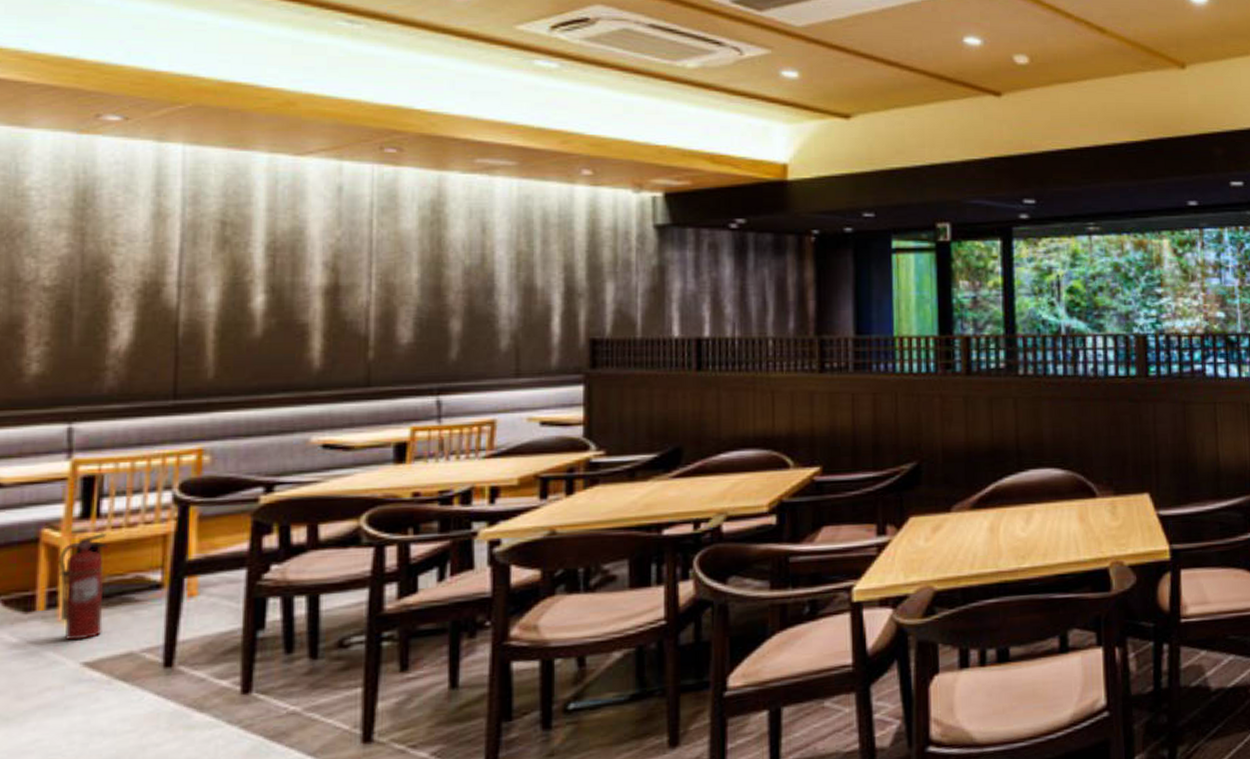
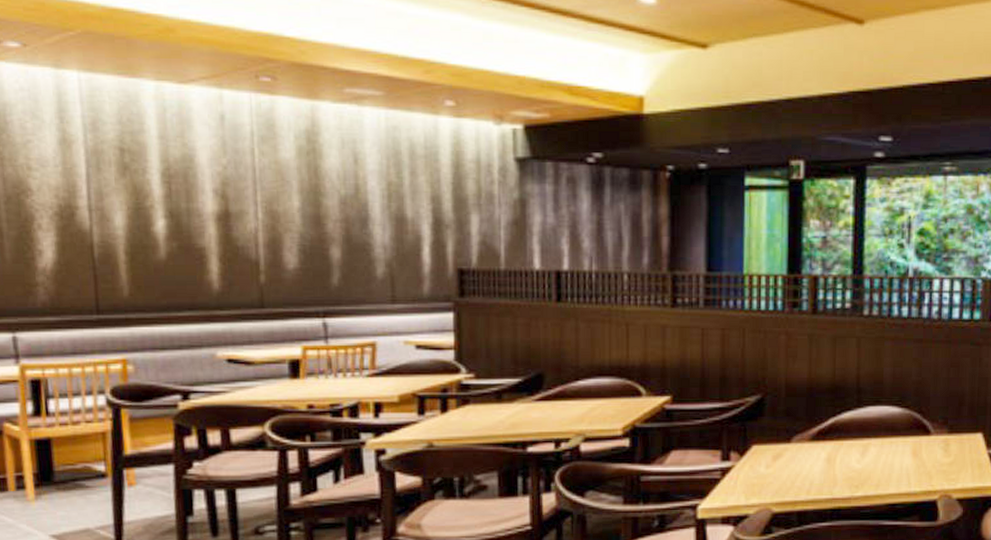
fire extinguisher: present [58,533,108,641] -> none [20,429,63,517]

